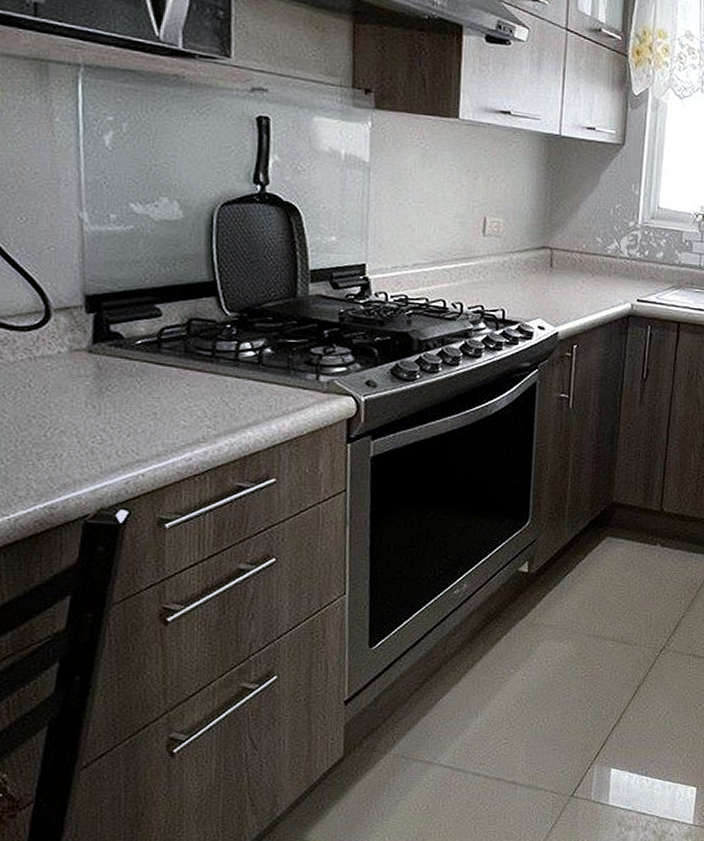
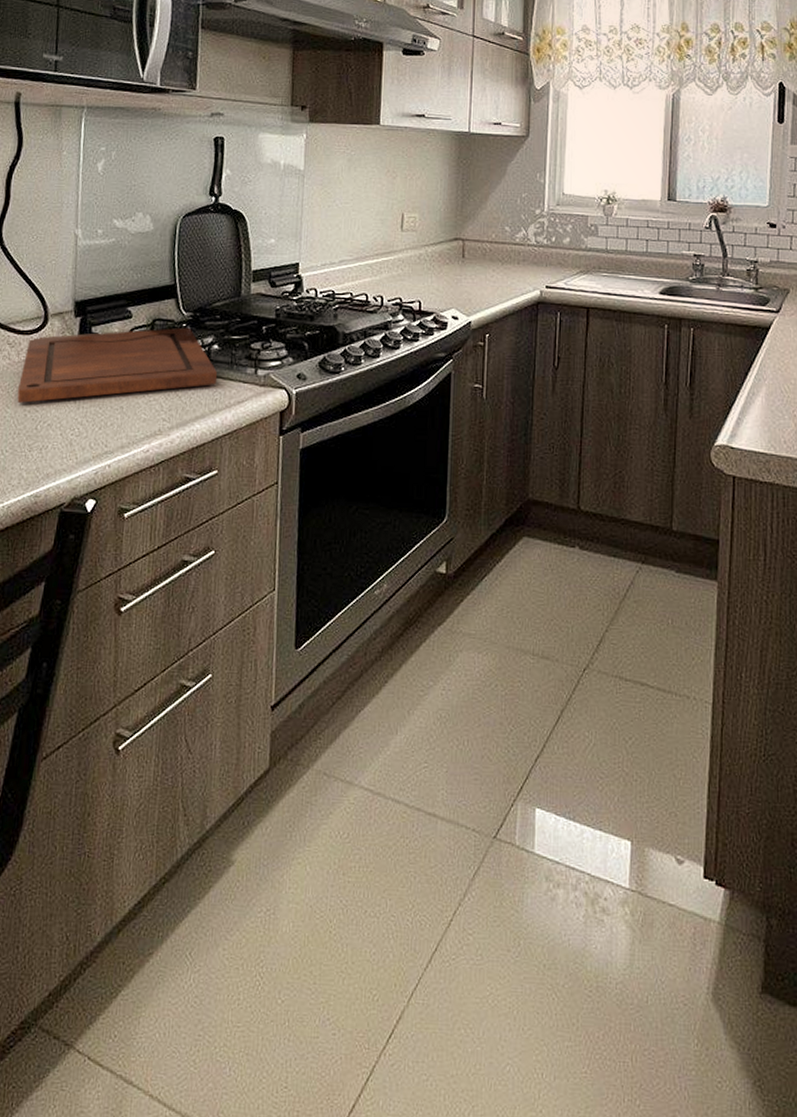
cutting board: none [17,328,272,408] -> present [17,327,218,403]

